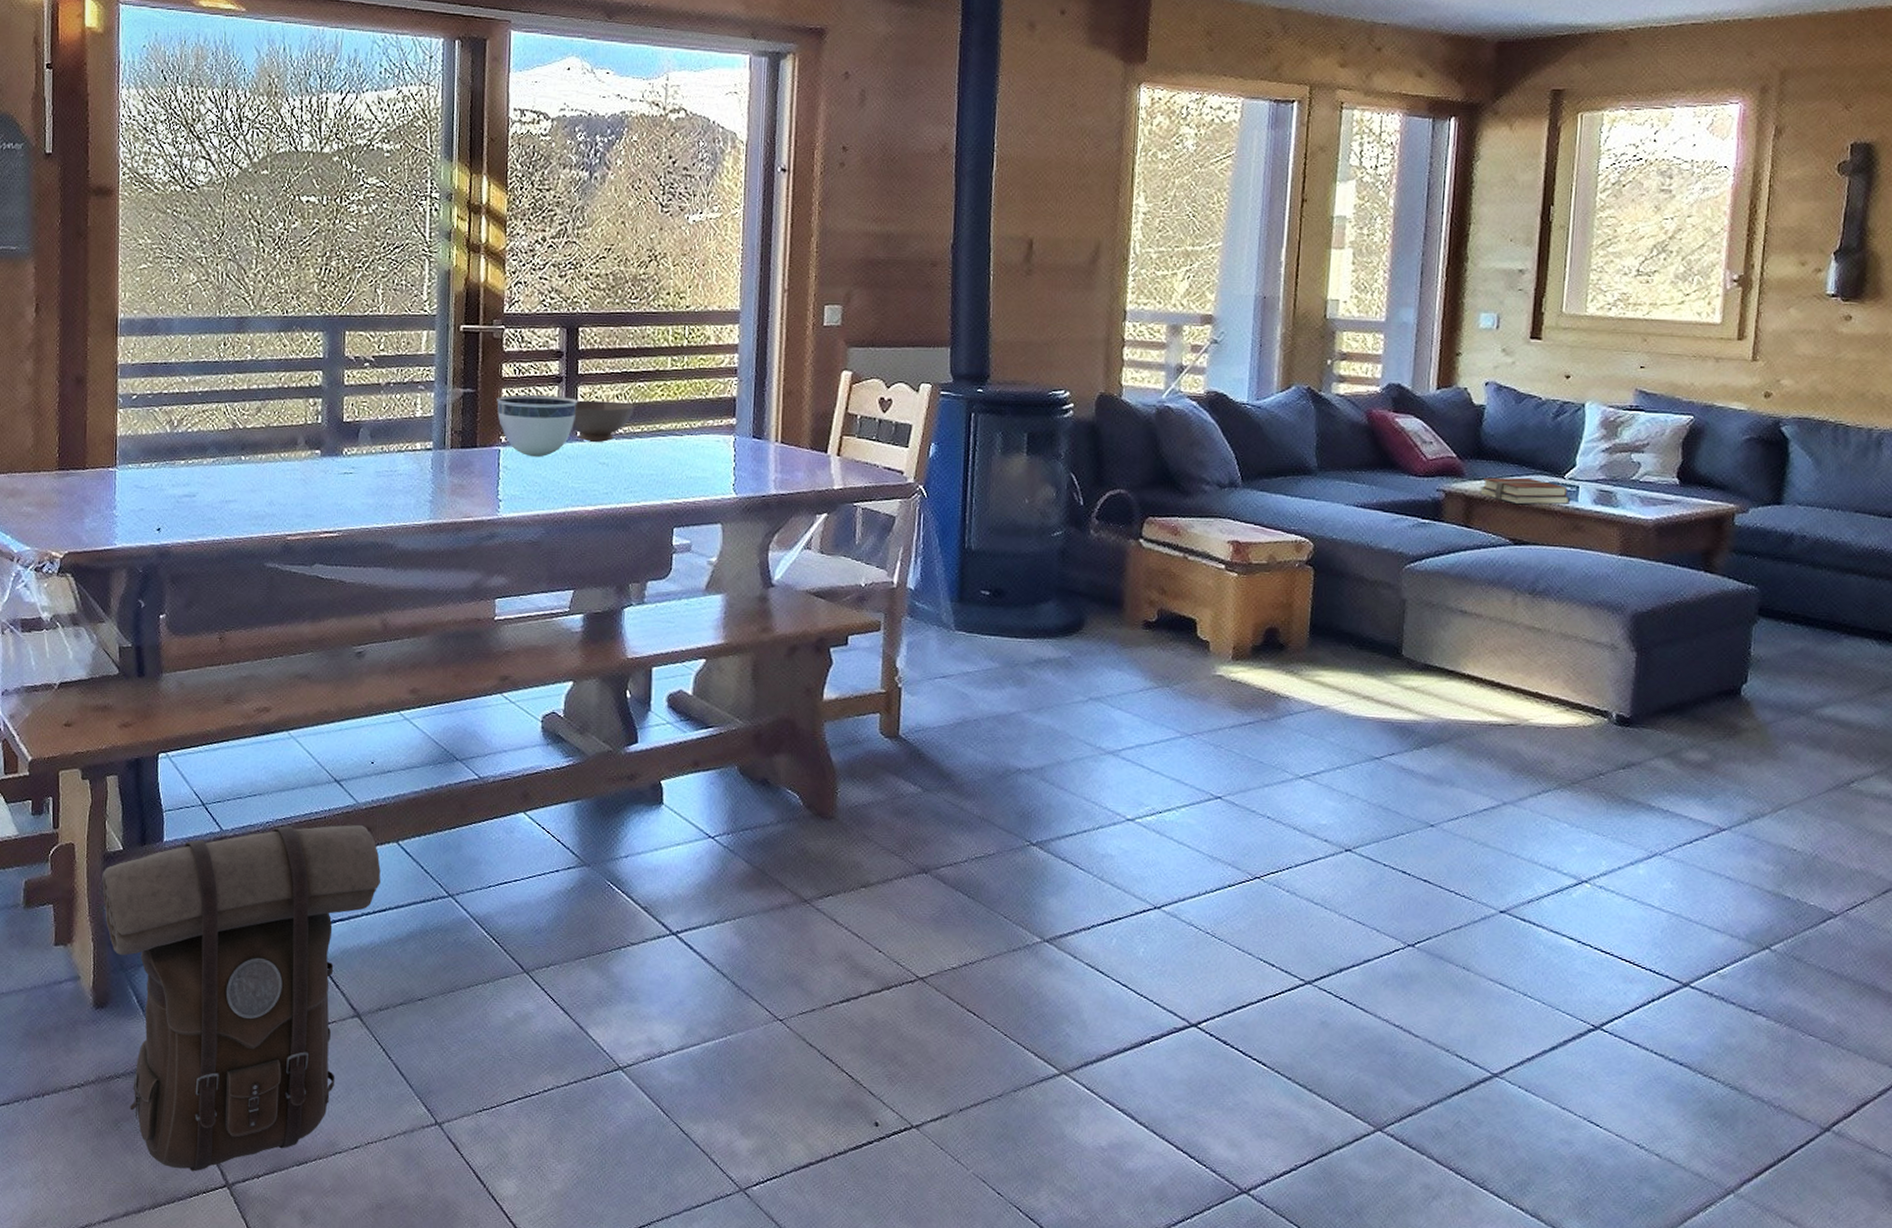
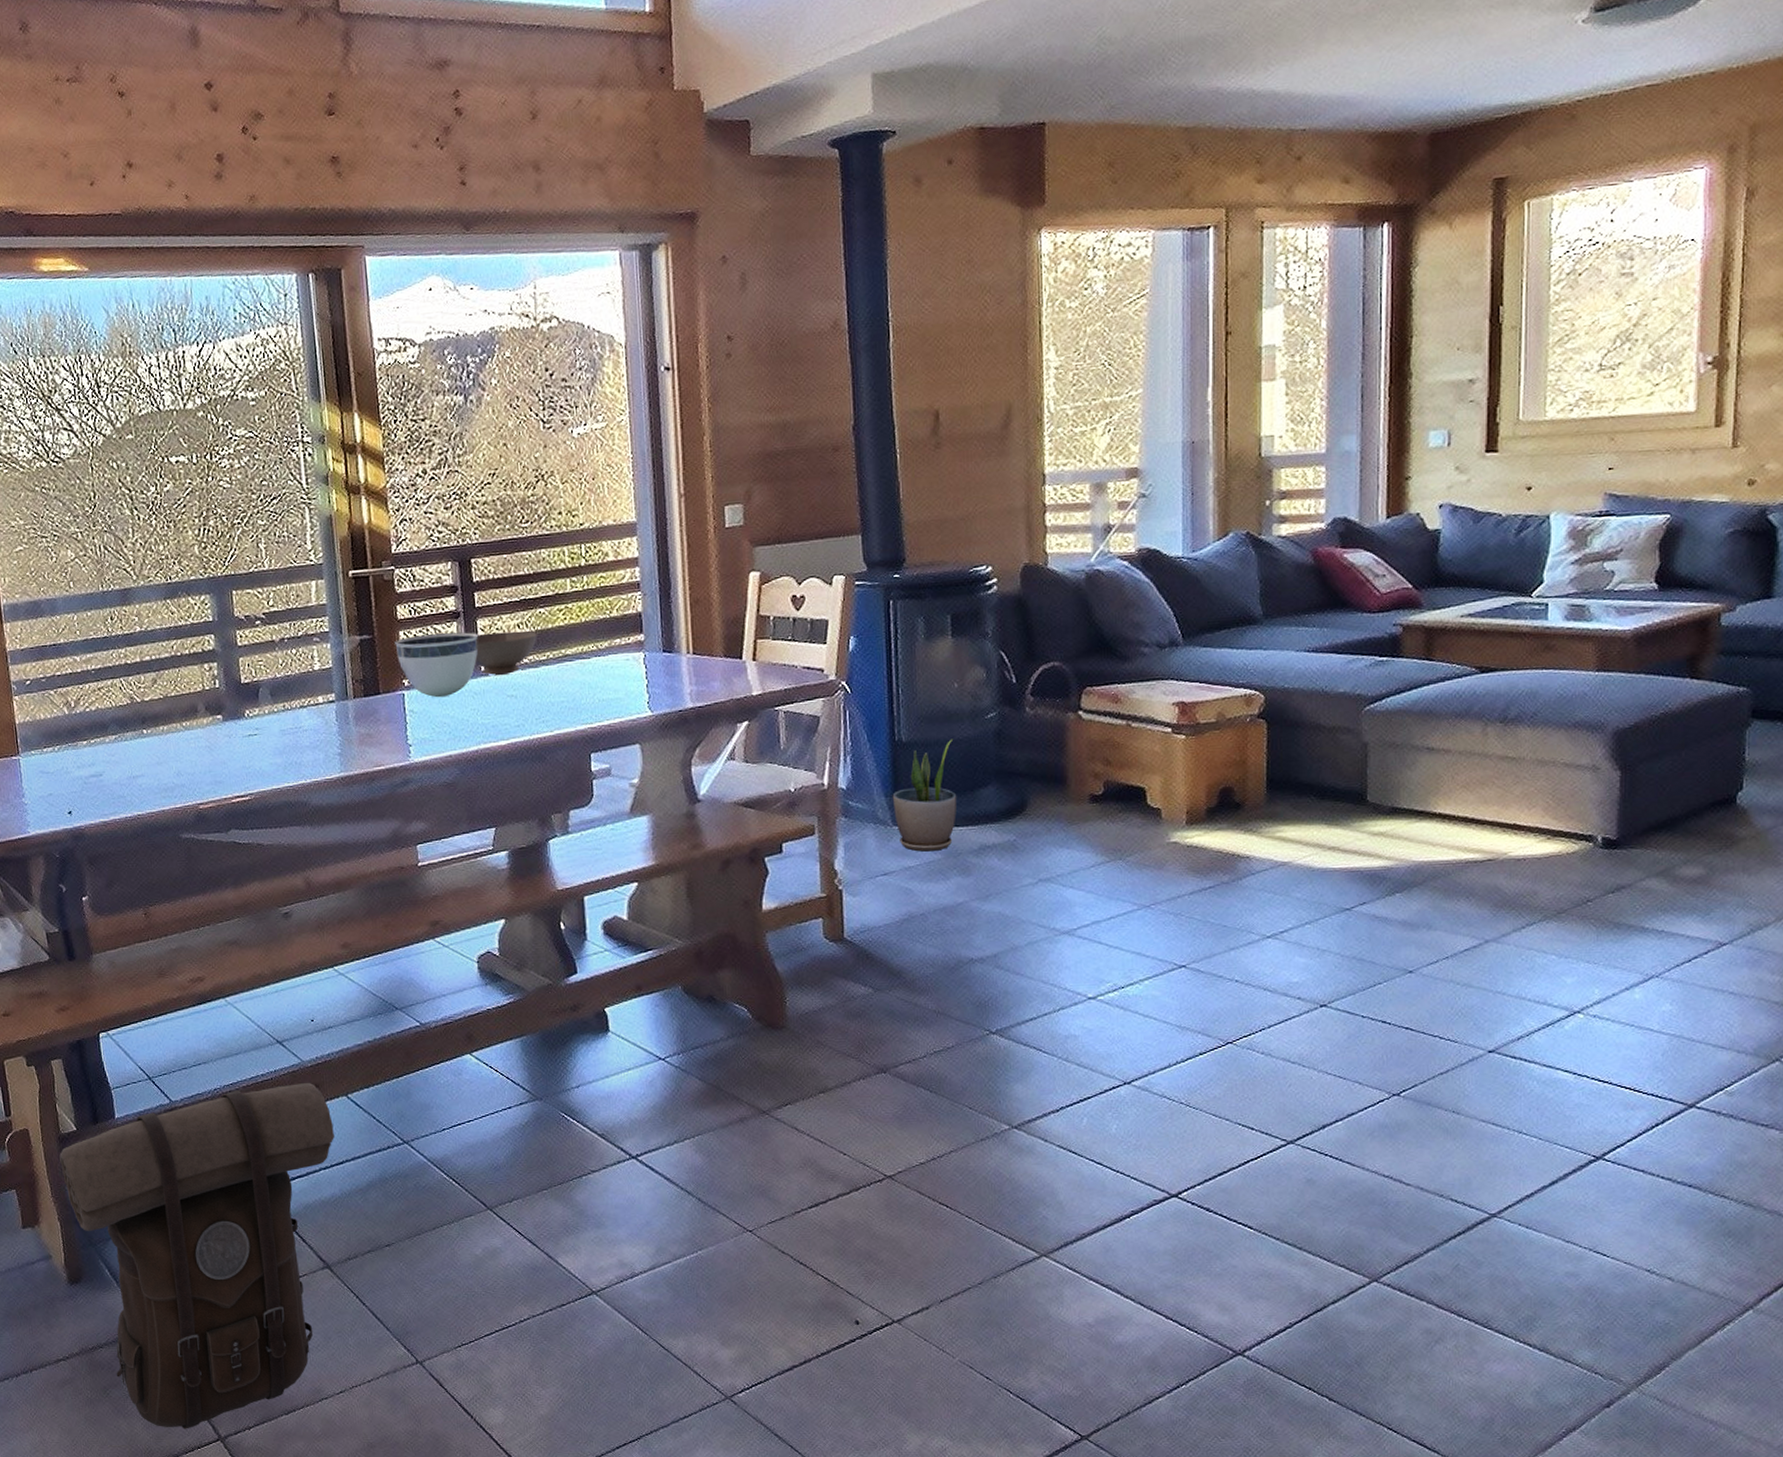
potted plant: none [957,552,1019,659] -> present [892,739,957,852]
books: present [1480,477,1570,505] -> none [1440,600,1539,631]

